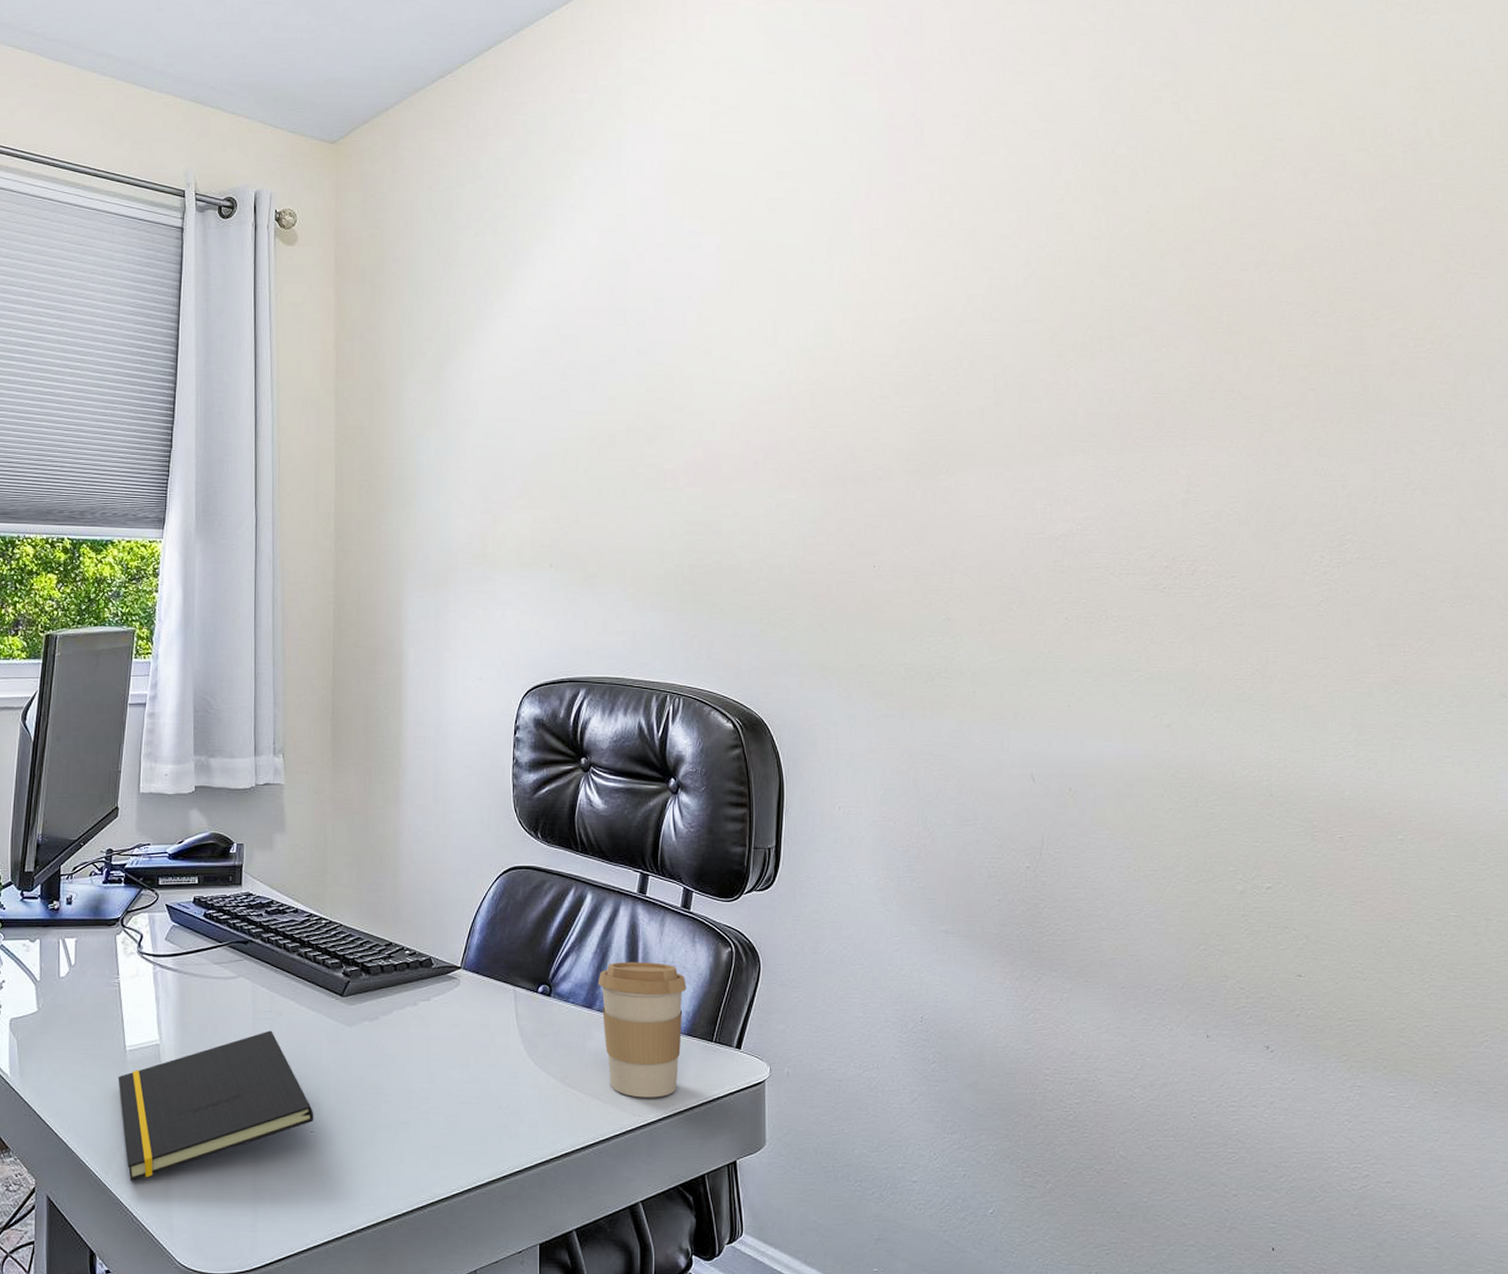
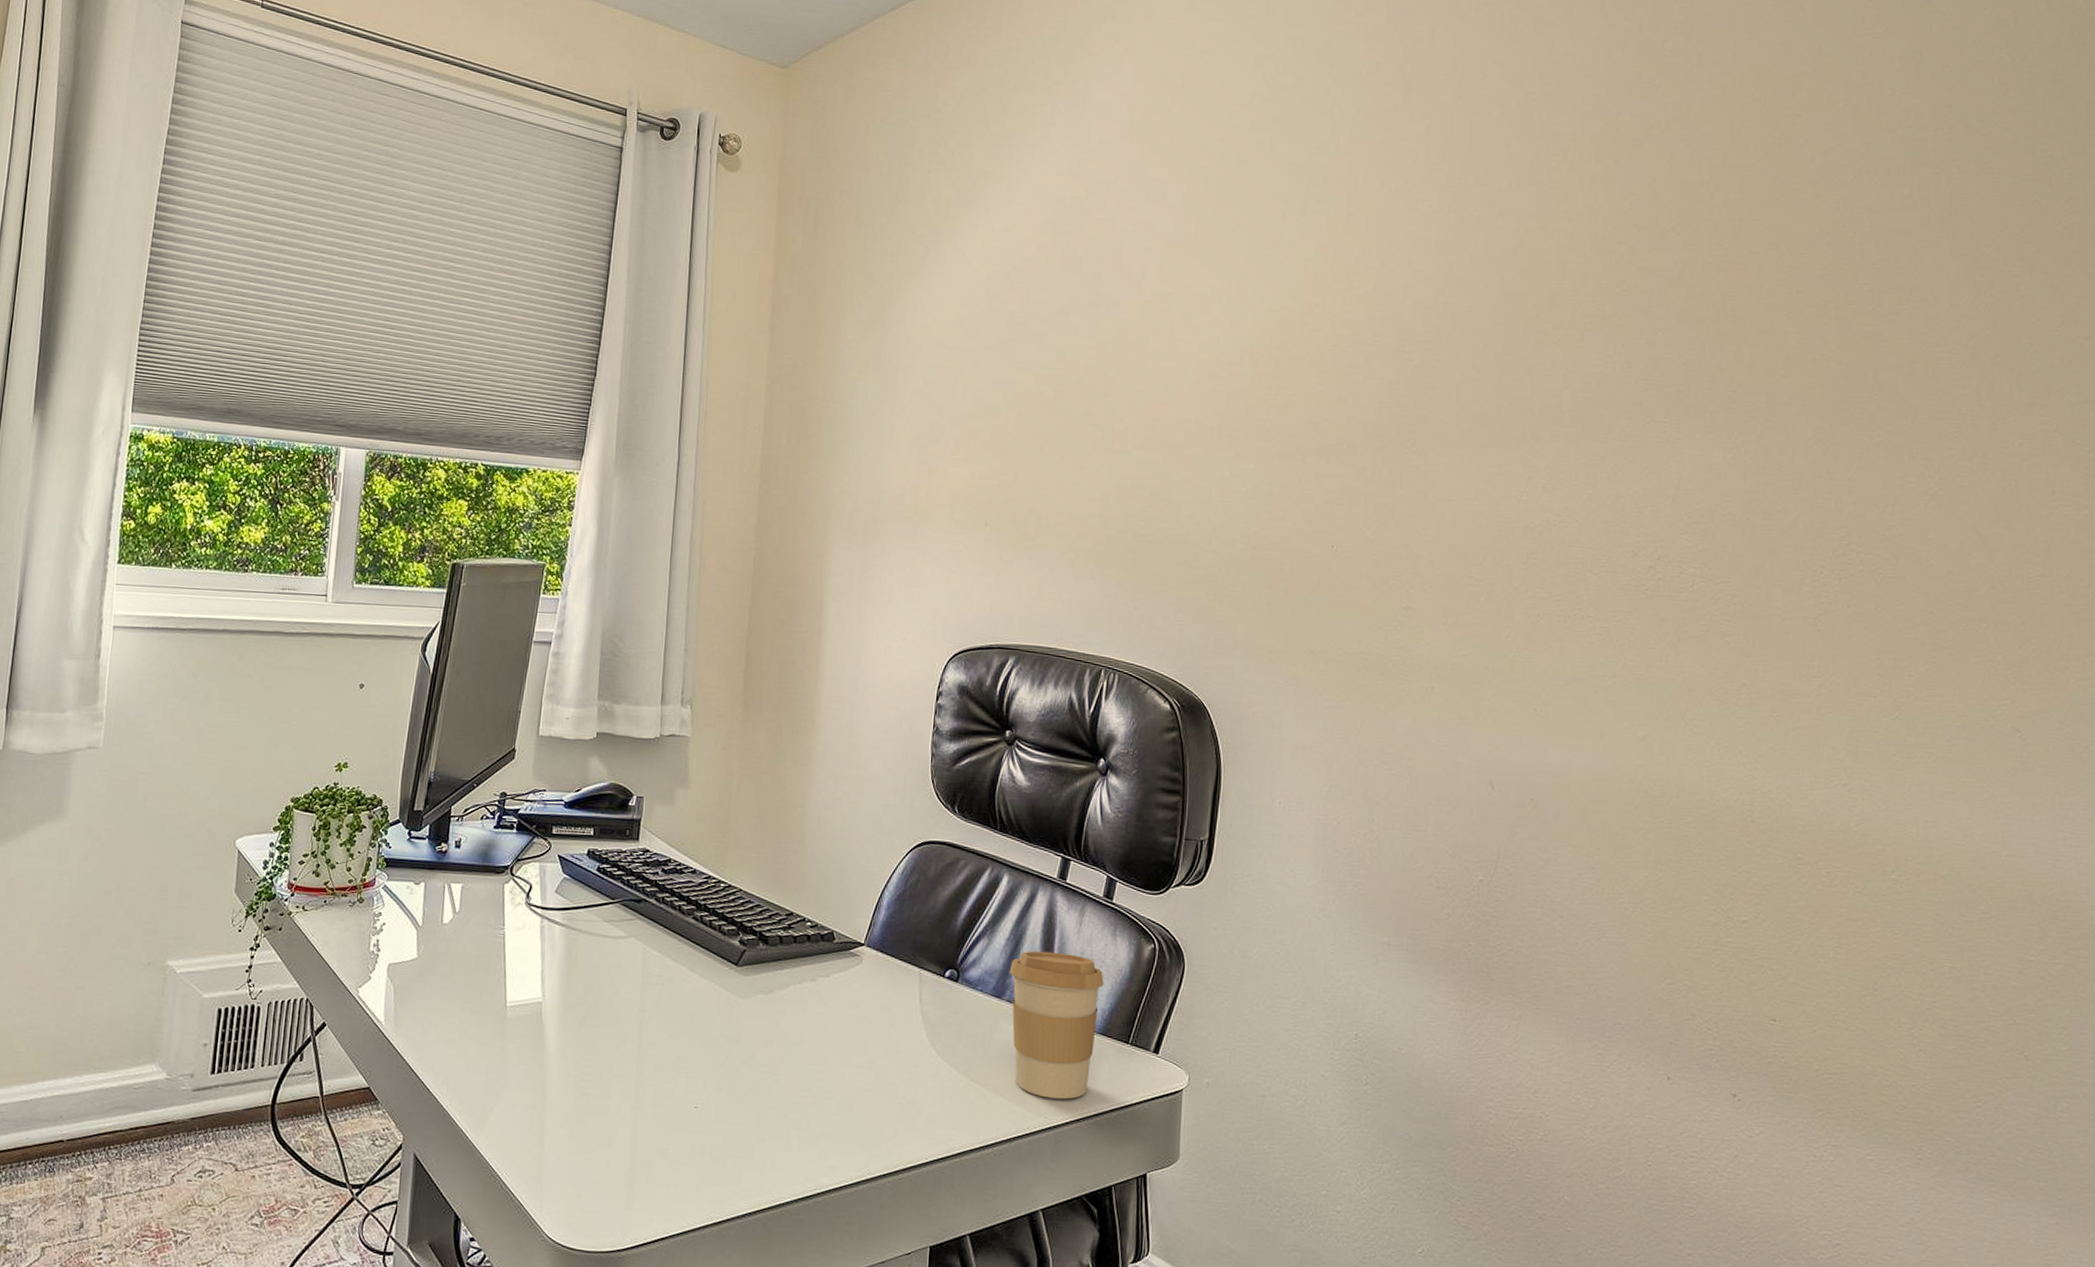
notepad: present [118,1030,314,1182] -> none [496,996,700,1146]

